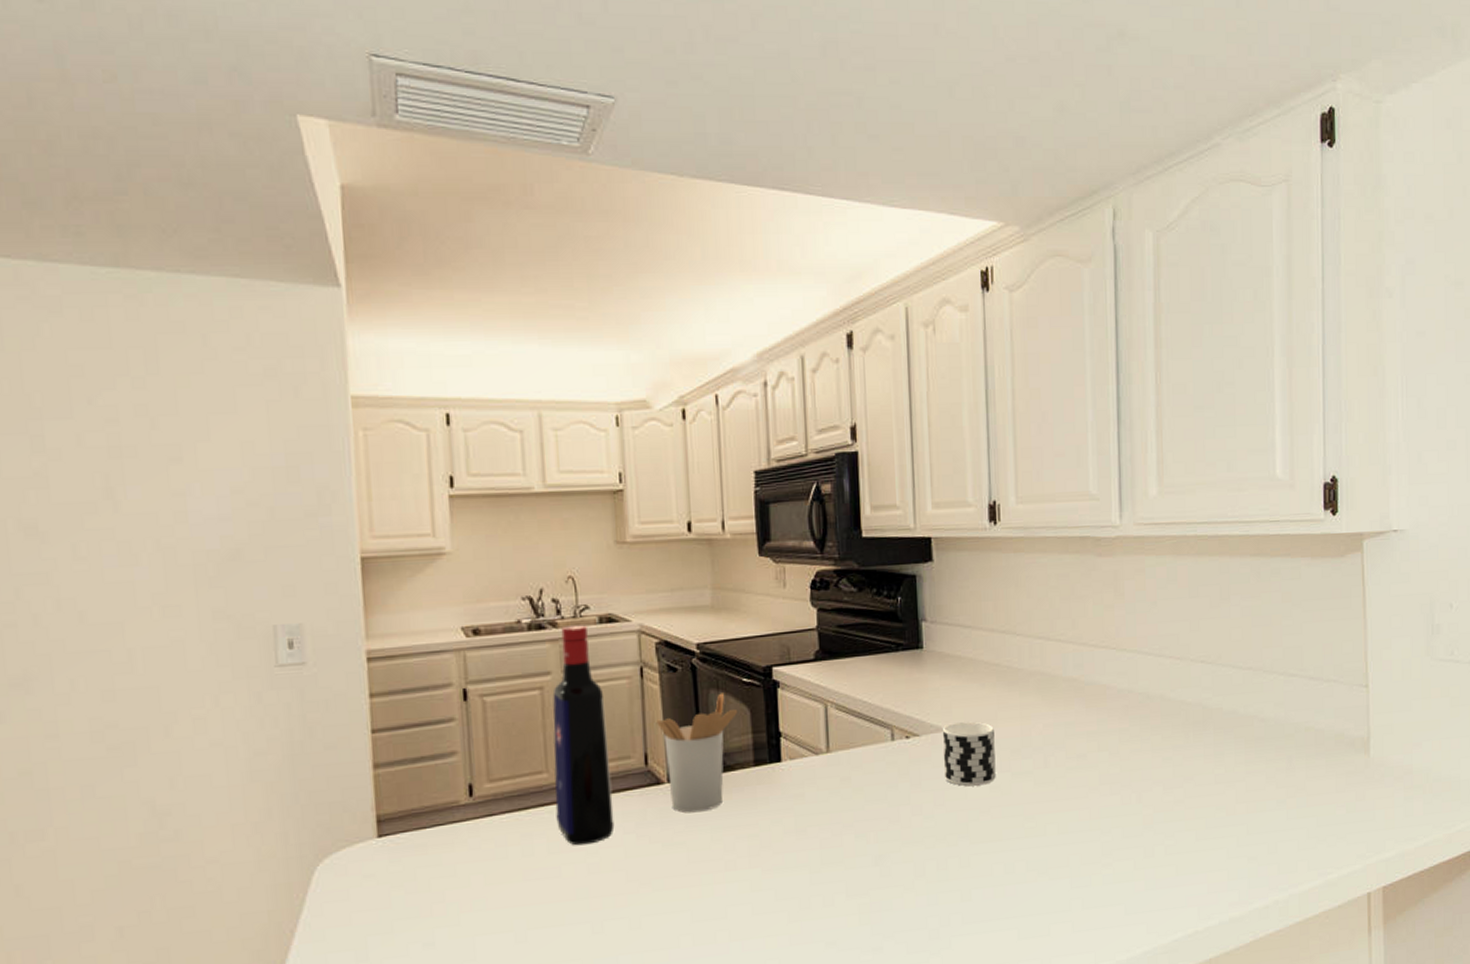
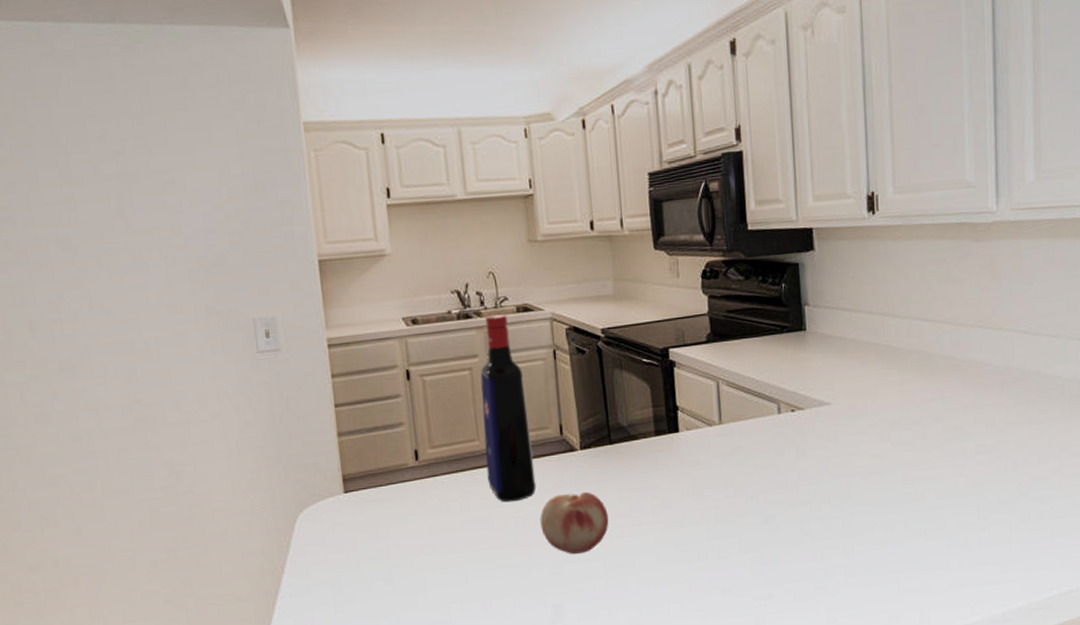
fruit: none [617,831,699,907] -> present [540,491,609,555]
utensil holder: present [657,693,738,813] -> none [569,372,640,476]
cup: present [942,721,996,787] -> none [825,396,876,455]

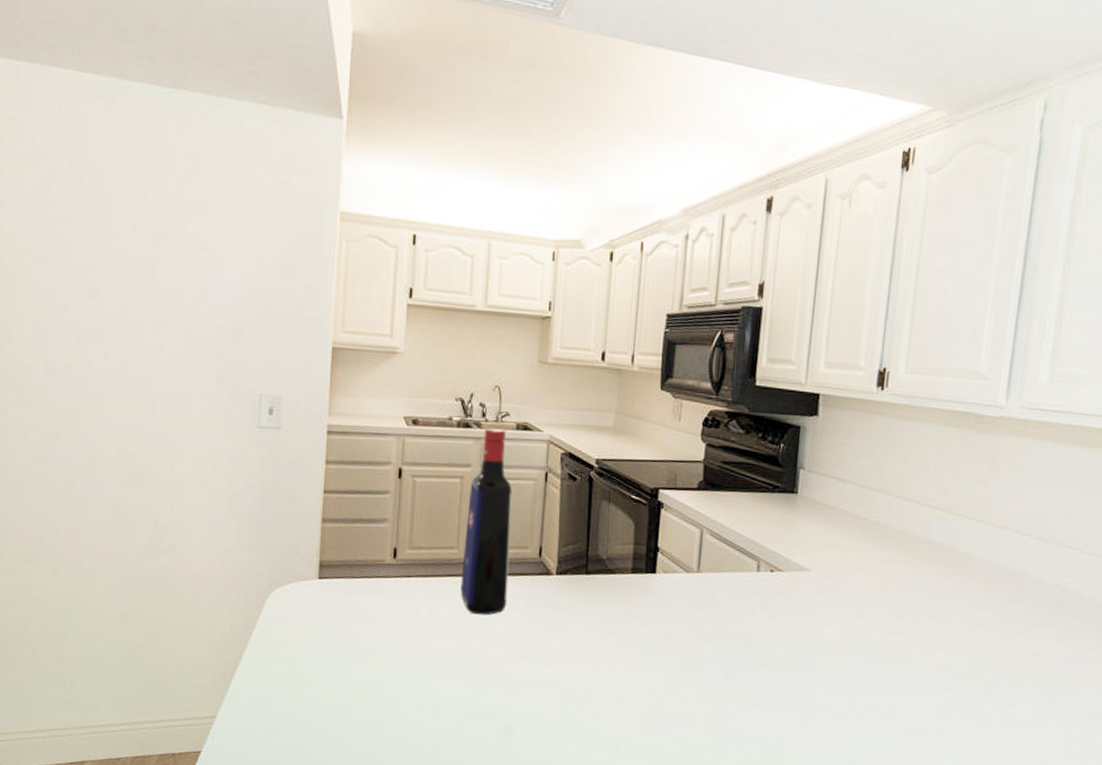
fruit: present [540,491,609,555] -> none [504,616,573,678]

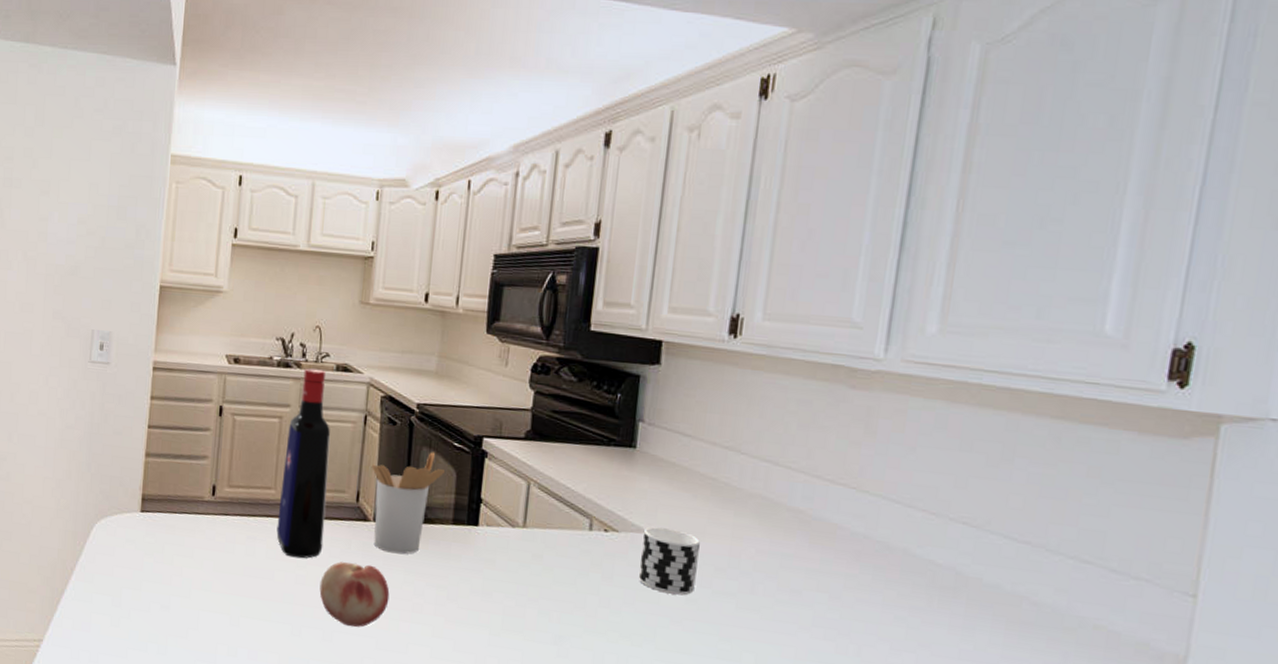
fruit: none [504,616,573,678] -> present [319,562,390,627]
utensil holder: none [553,505,625,605] -> present [372,452,446,555]
cup: none [800,565,854,626] -> present [638,526,700,596]

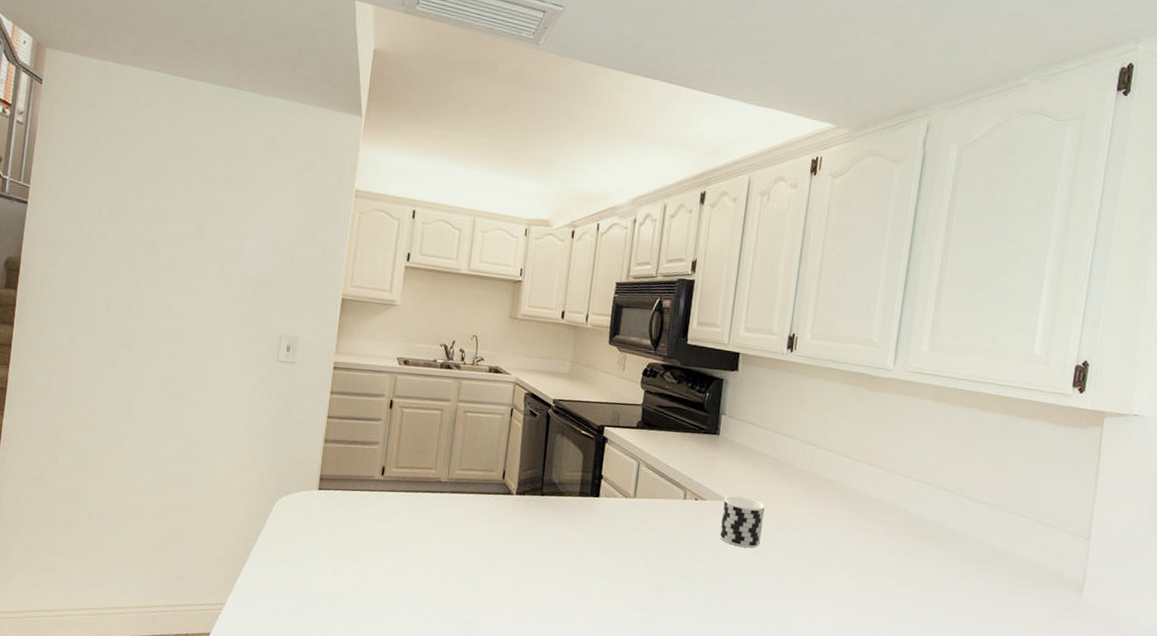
liquor bottle: present [276,368,331,559] -> none [435,369,483,527]
fruit: present [319,562,390,627] -> none [470,528,528,582]
utensil holder: present [372,452,446,555] -> none [516,438,575,521]

